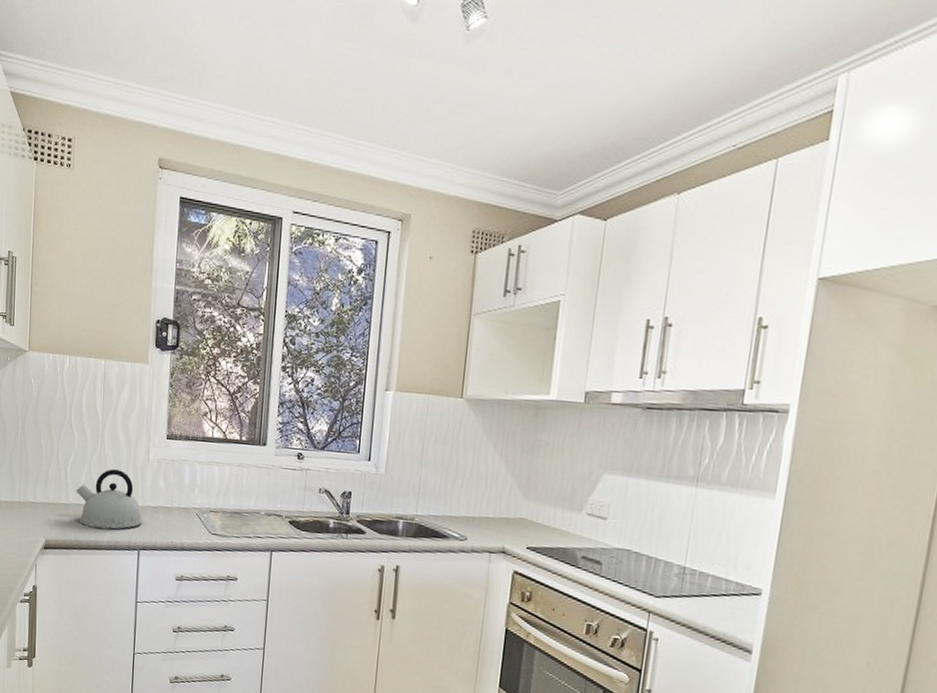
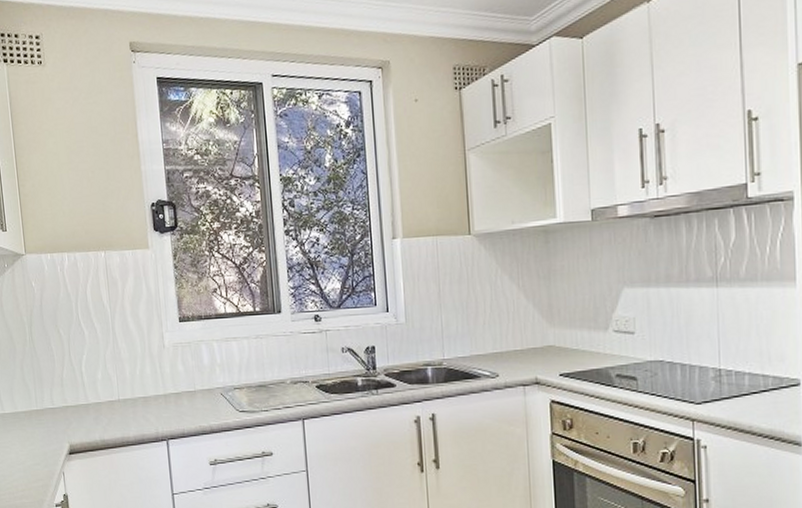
kettle: present [76,469,143,530] -> none [94,361,168,425]

